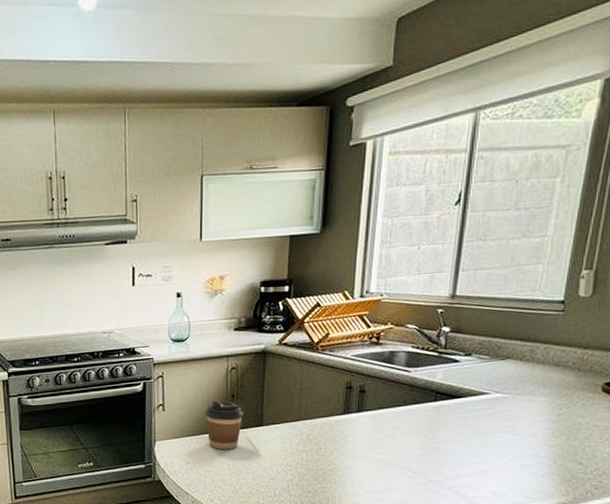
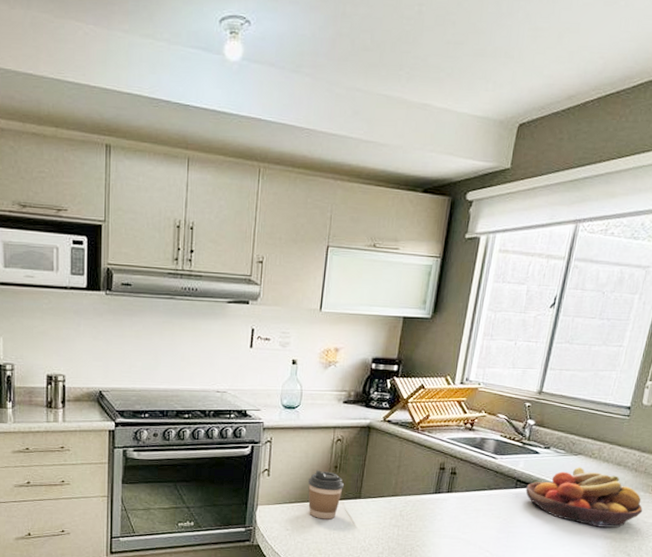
fruit bowl: none [447,371,592,436] -> present [525,466,643,528]

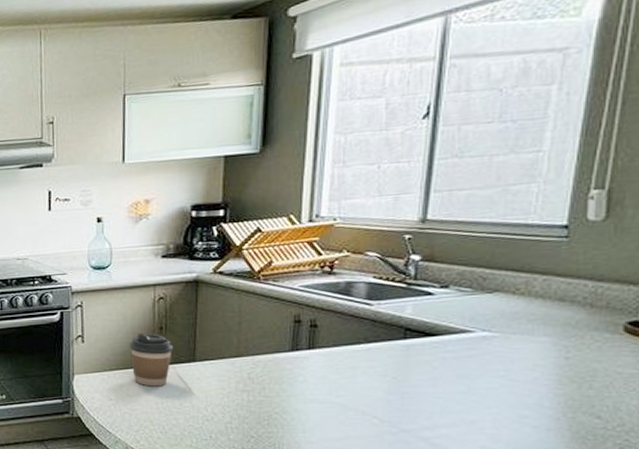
fruit bowl: present [525,466,643,528] -> none [420,306,611,382]

